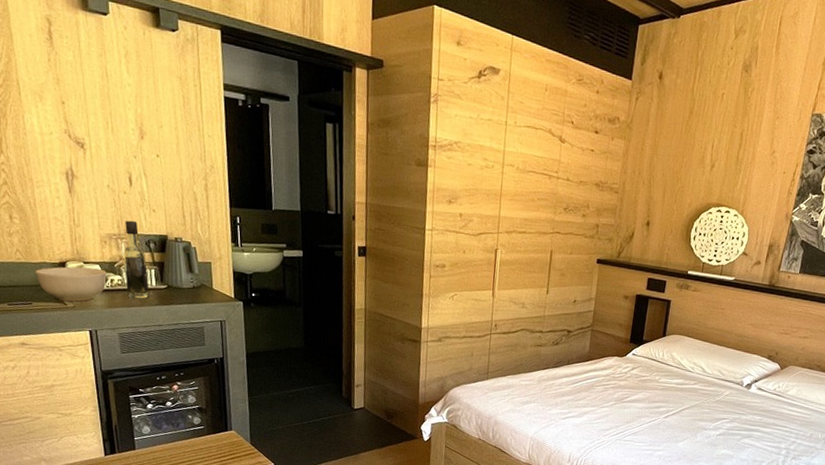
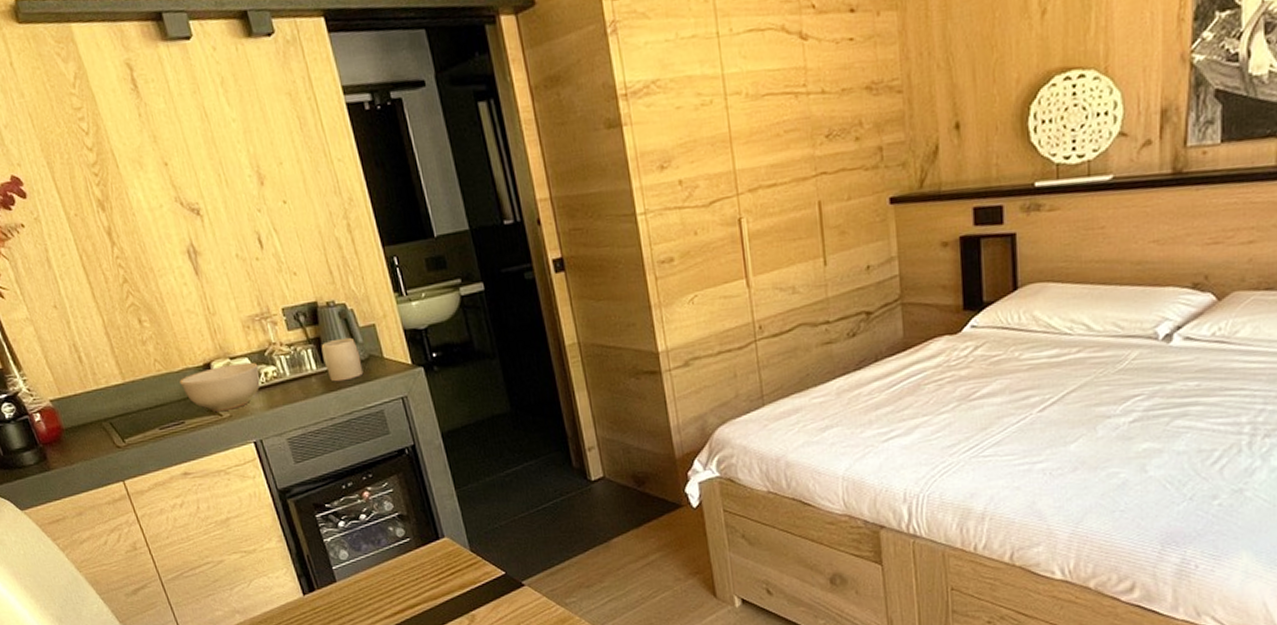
bottle: present [123,220,149,299] -> none [265,292,312,392]
mug: none [163,267,194,300] -> present [321,337,364,382]

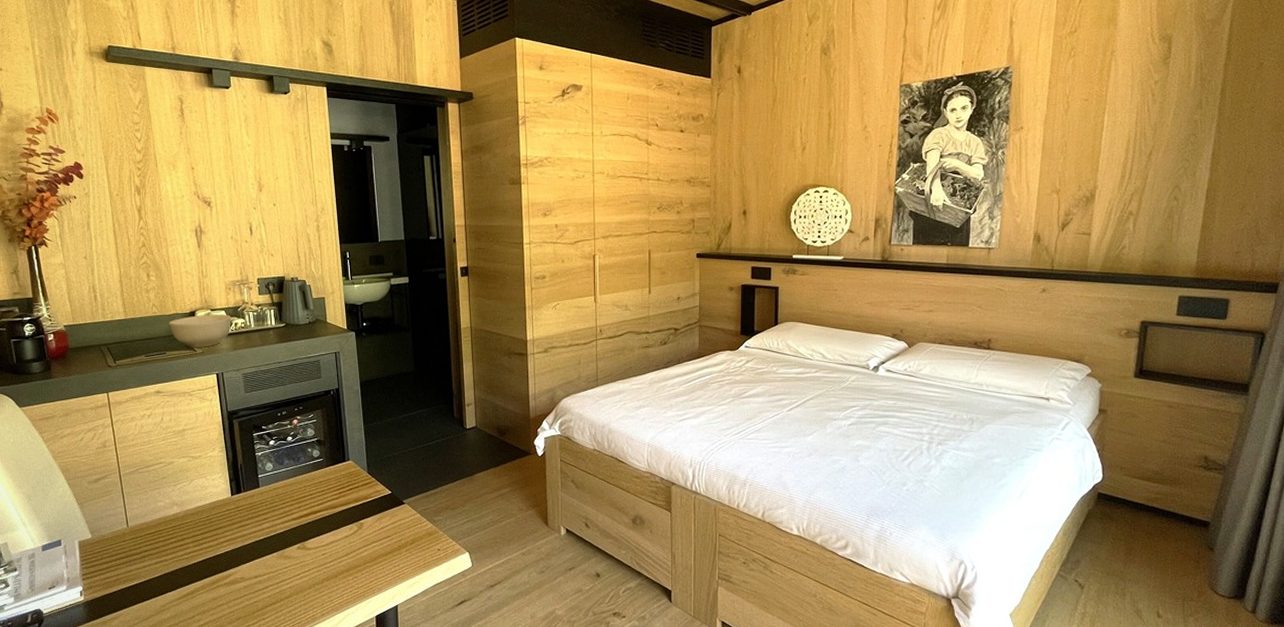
mug: present [321,337,364,382] -> none [281,304,310,336]

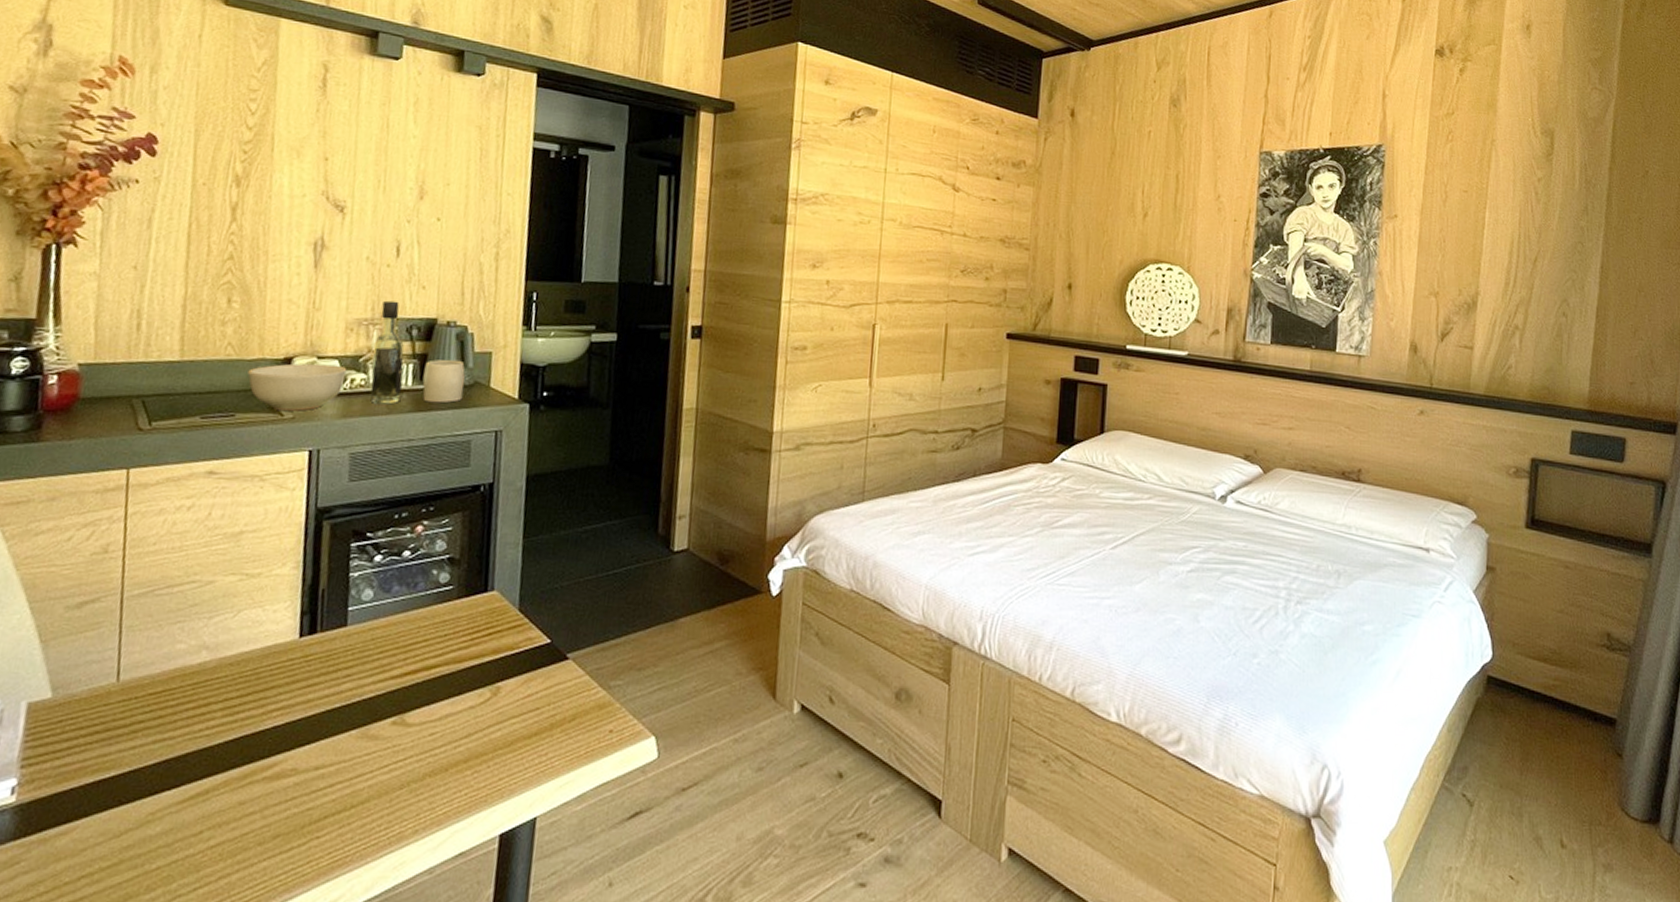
bottle: none [246,266,269,339] -> present [370,300,404,405]
mug: none [281,304,310,336] -> present [422,359,465,404]

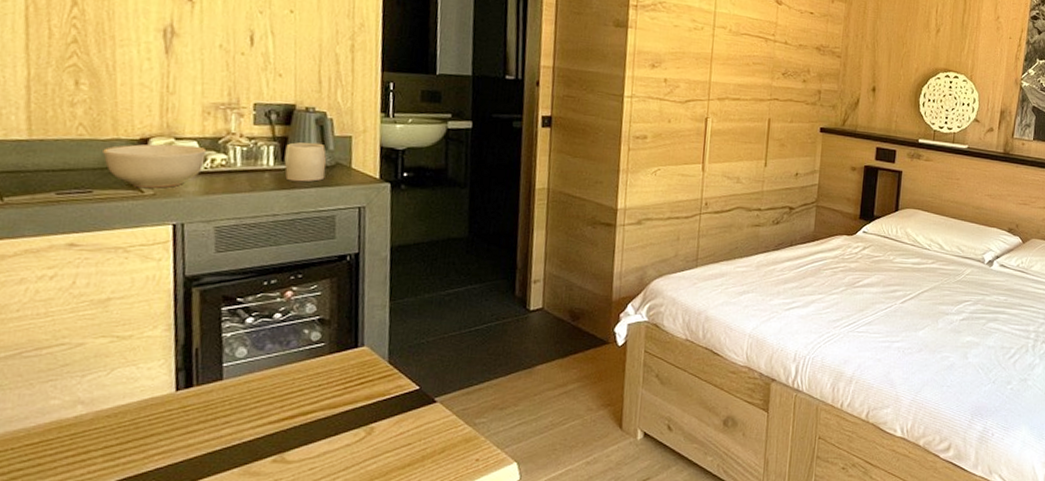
bottle: present [370,300,404,405] -> none [231,86,264,183]

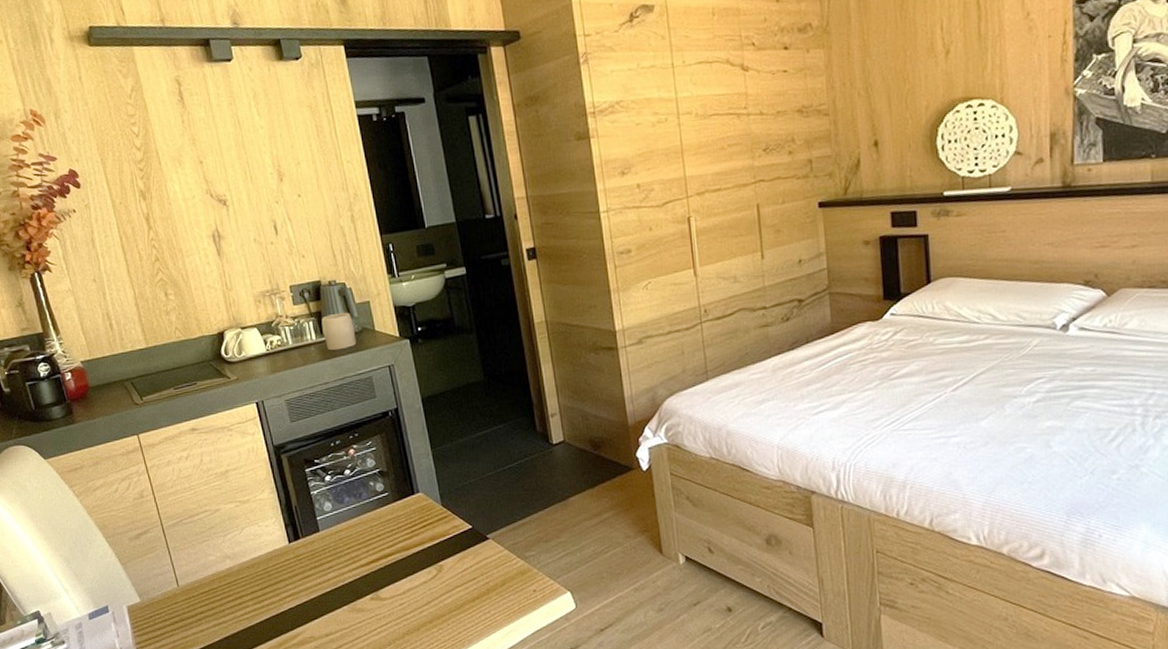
bowl: present [102,143,207,189] -> none [196,332,266,375]

